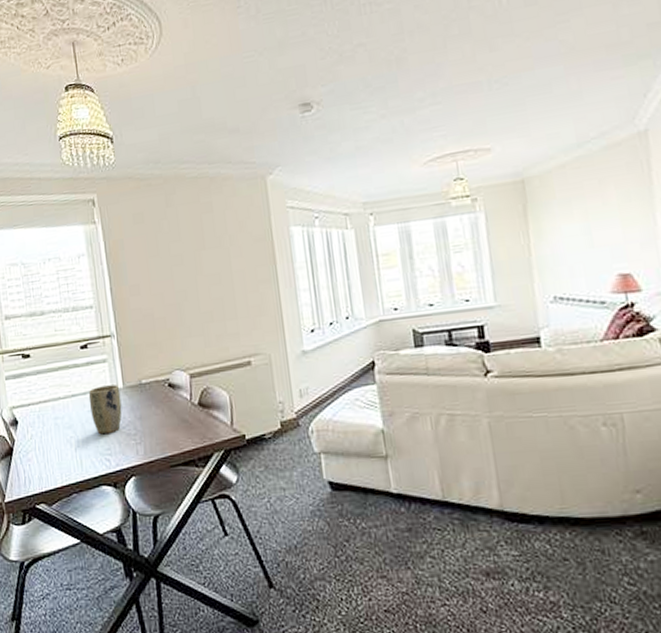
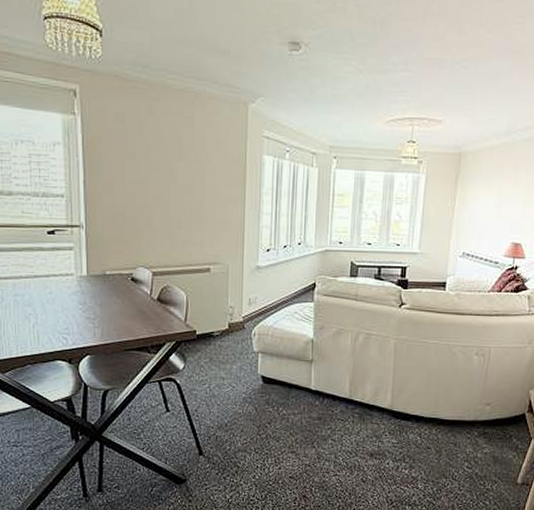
plant pot: present [88,384,123,435] -> none [51,271,84,316]

